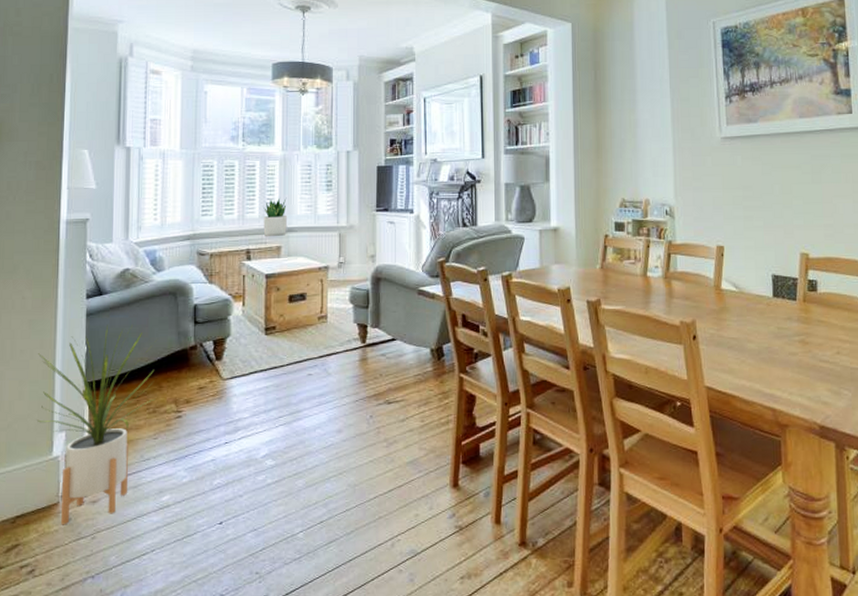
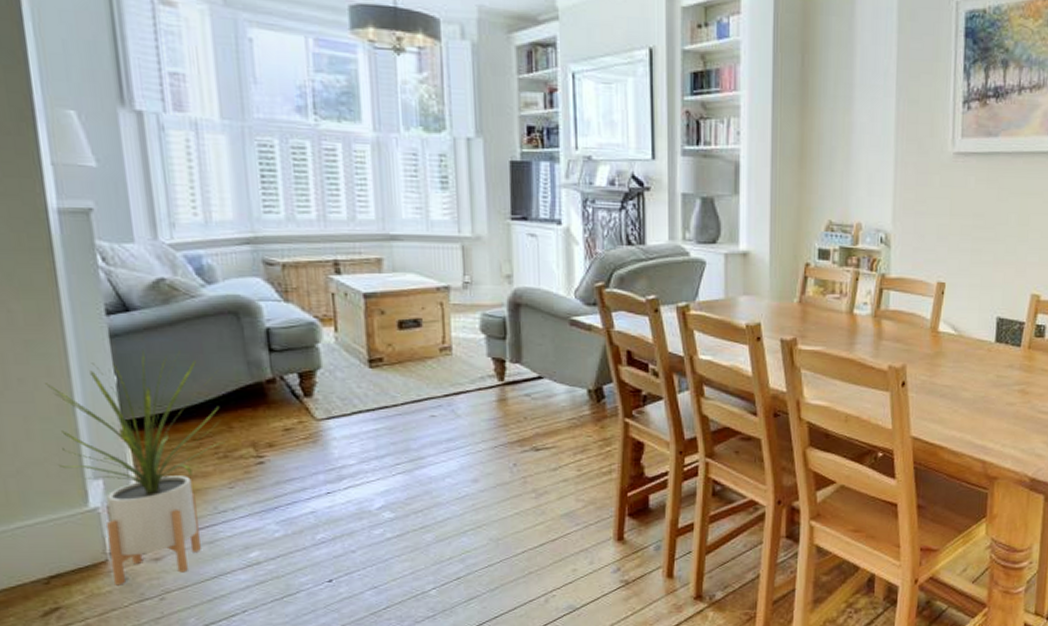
planter: present [263,197,287,237] -> none [353,194,389,246]

